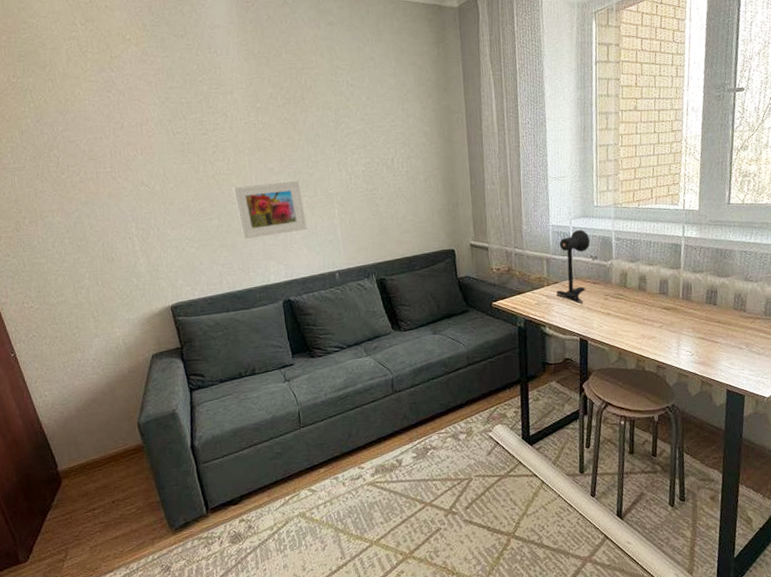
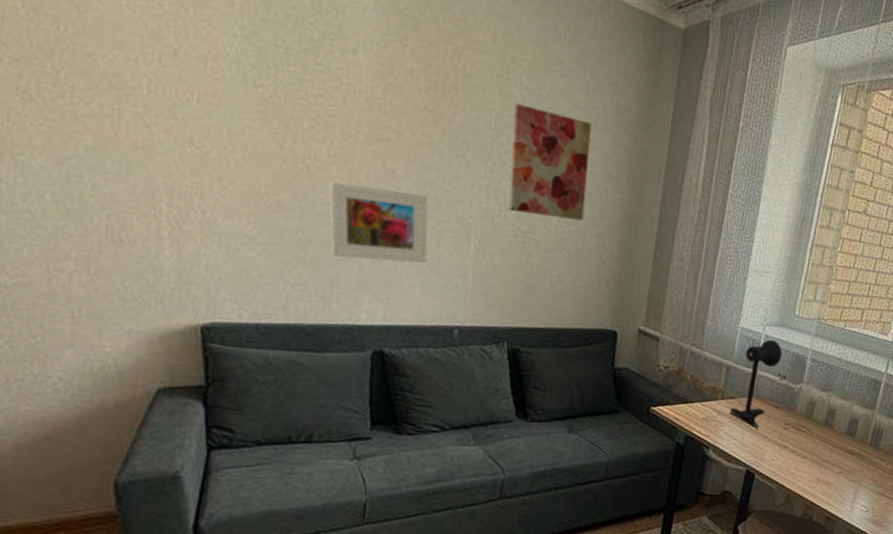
wall art: none [346,97,412,177] -> present [509,103,592,221]

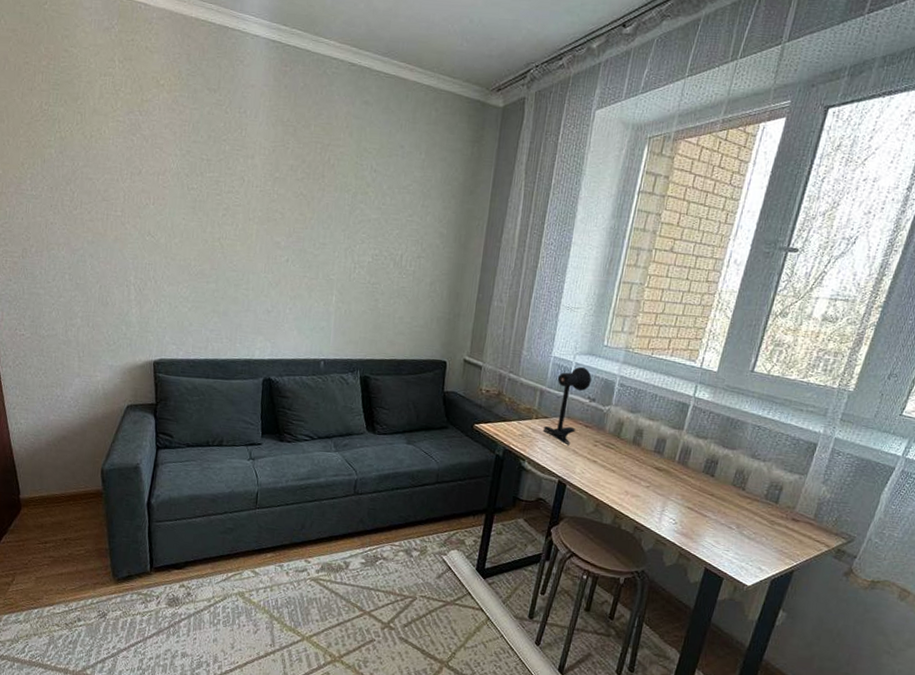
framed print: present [329,181,428,263] -> none [235,254,303,312]
wall art: present [509,103,592,221] -> none [361,183,426,273]

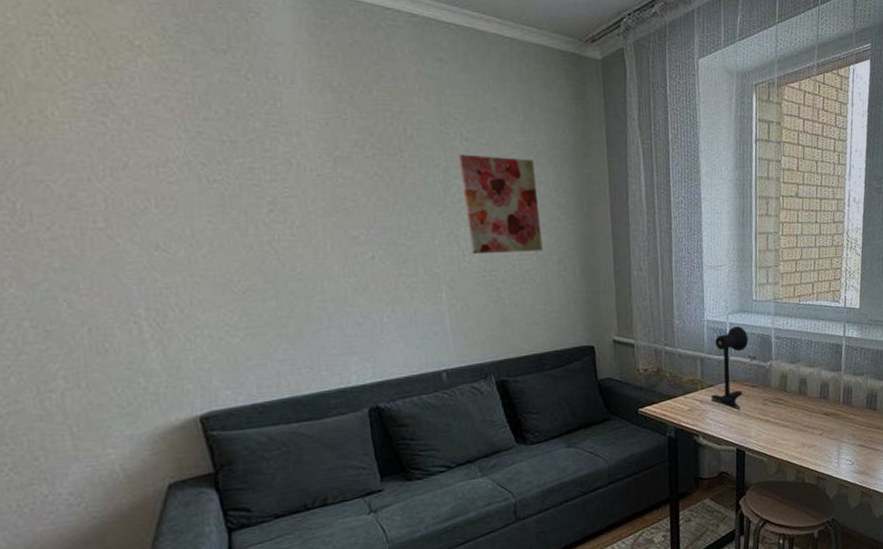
wall art: none [361,183,426,273] -> present [458,154,543,254]

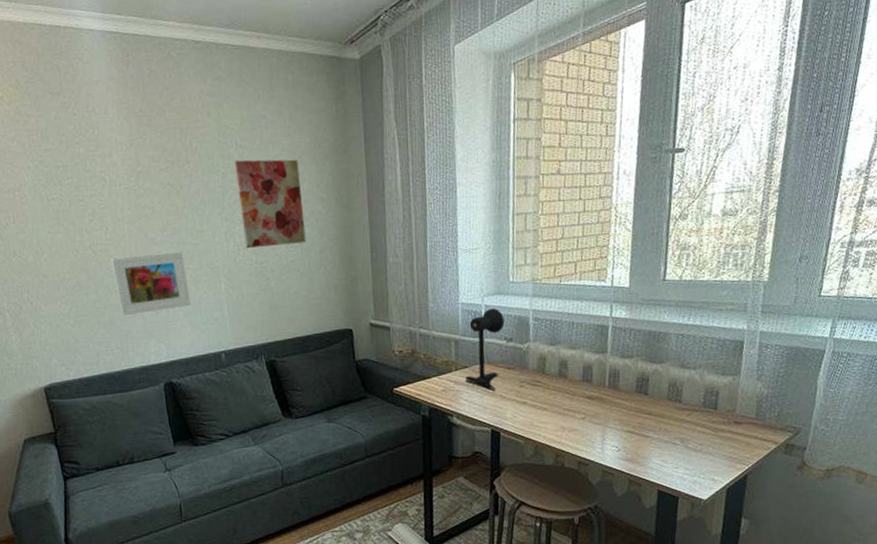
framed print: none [297,253,403,328] -> present [111,251,191,316]

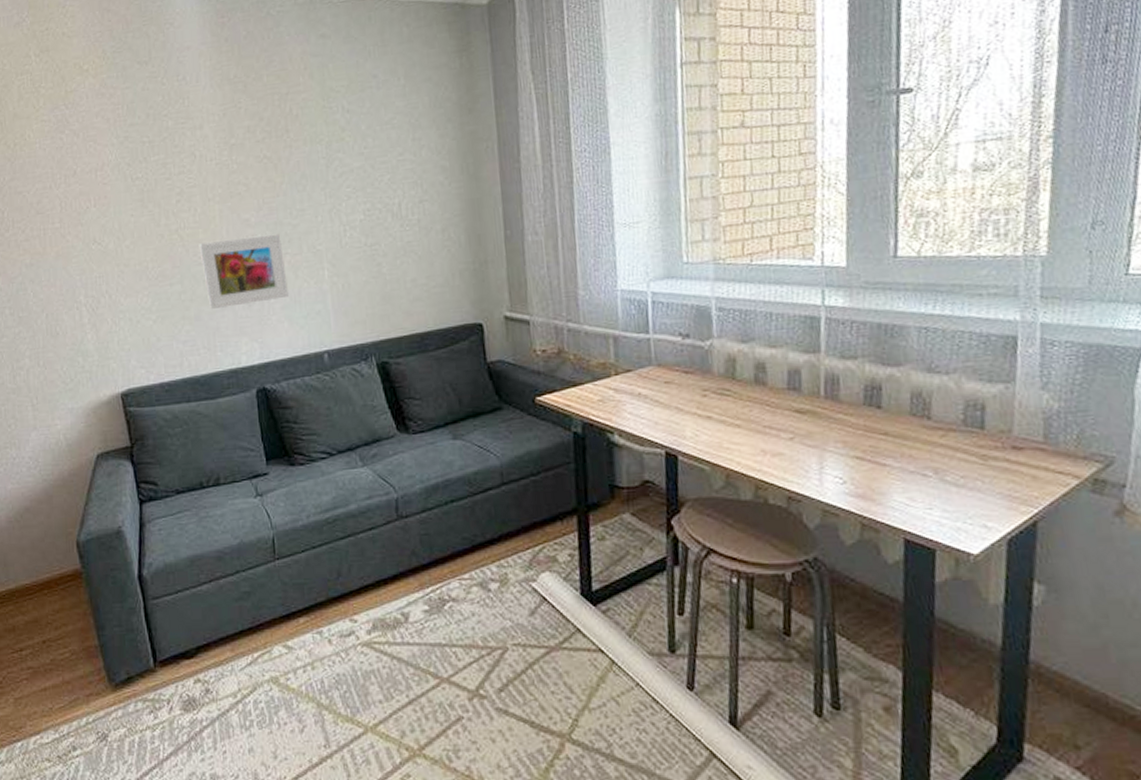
wall art: present [234,159,306,248] -> none [340,123,425,228]
desk lamp: present [465,308,505,392] -> none [628,296,679,403]

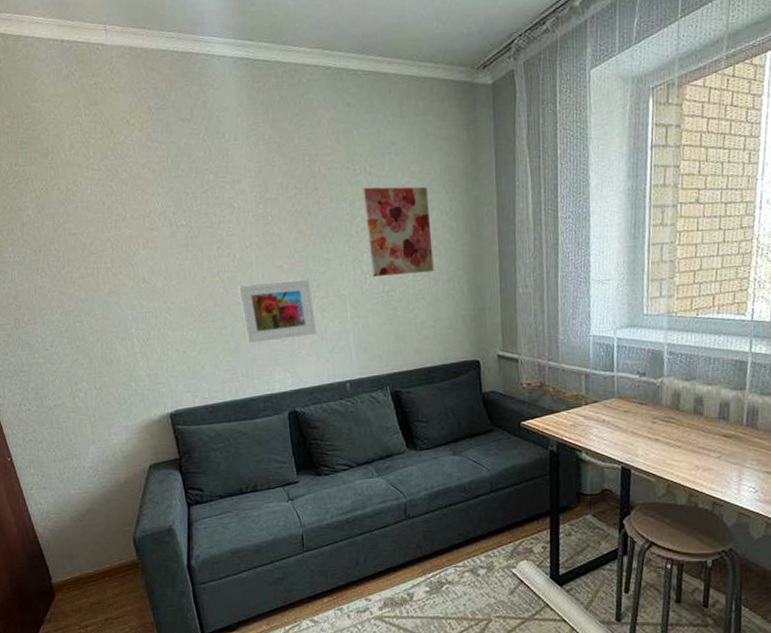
wall art: none [340,123,425,228] -> present [363,186,434,276]

